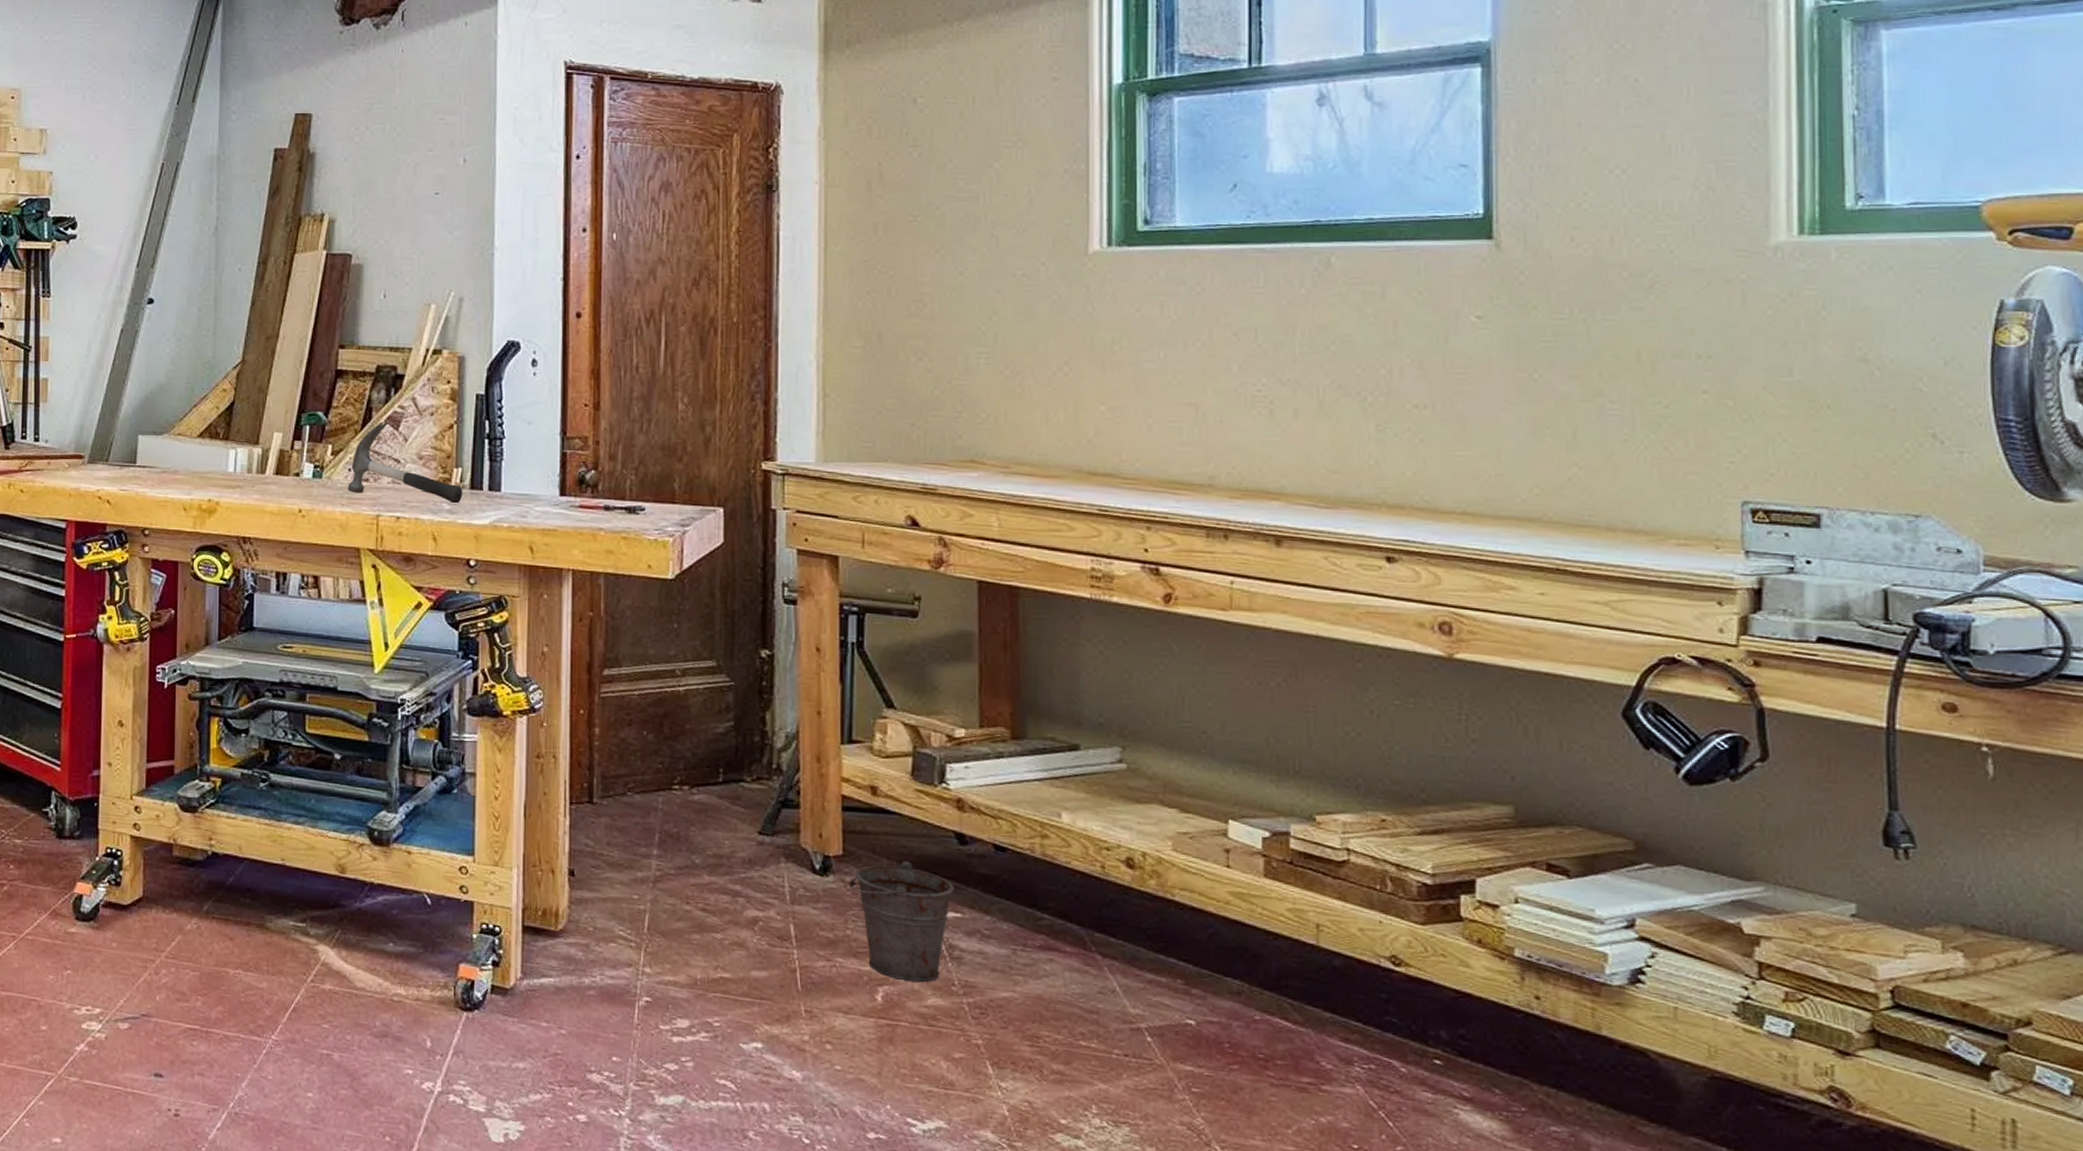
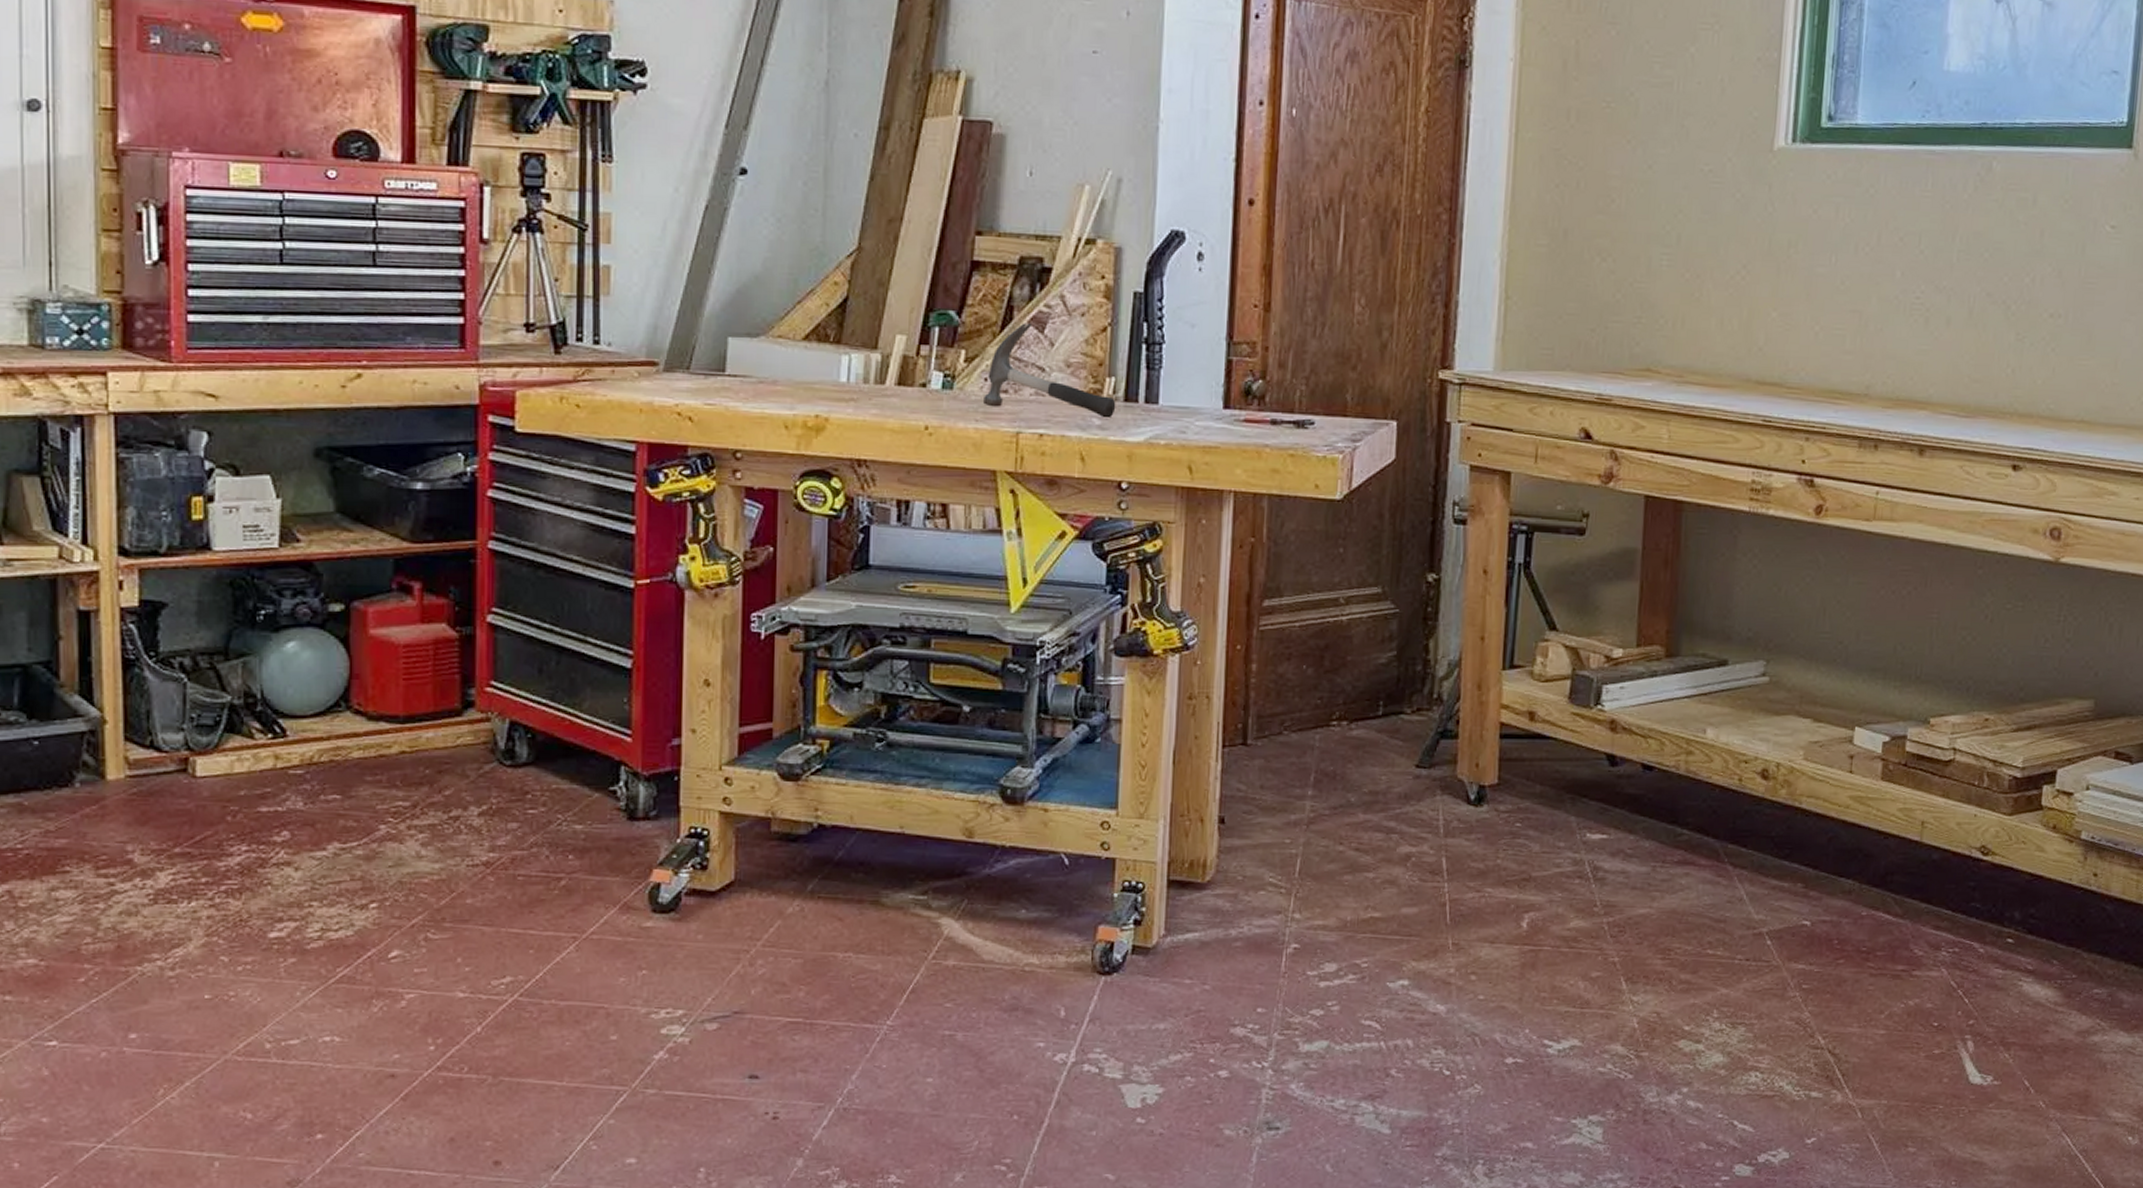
bucket: present [848,860,955,982] -> none [1501,785,1603,905]

